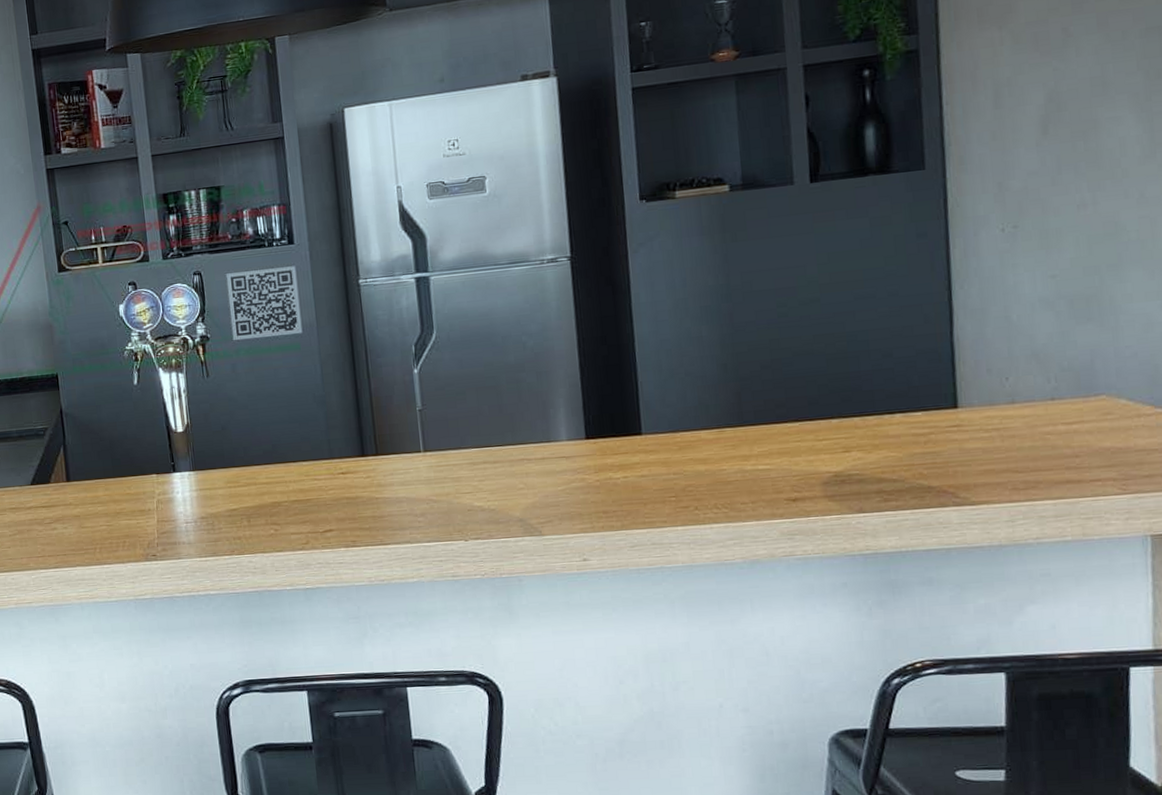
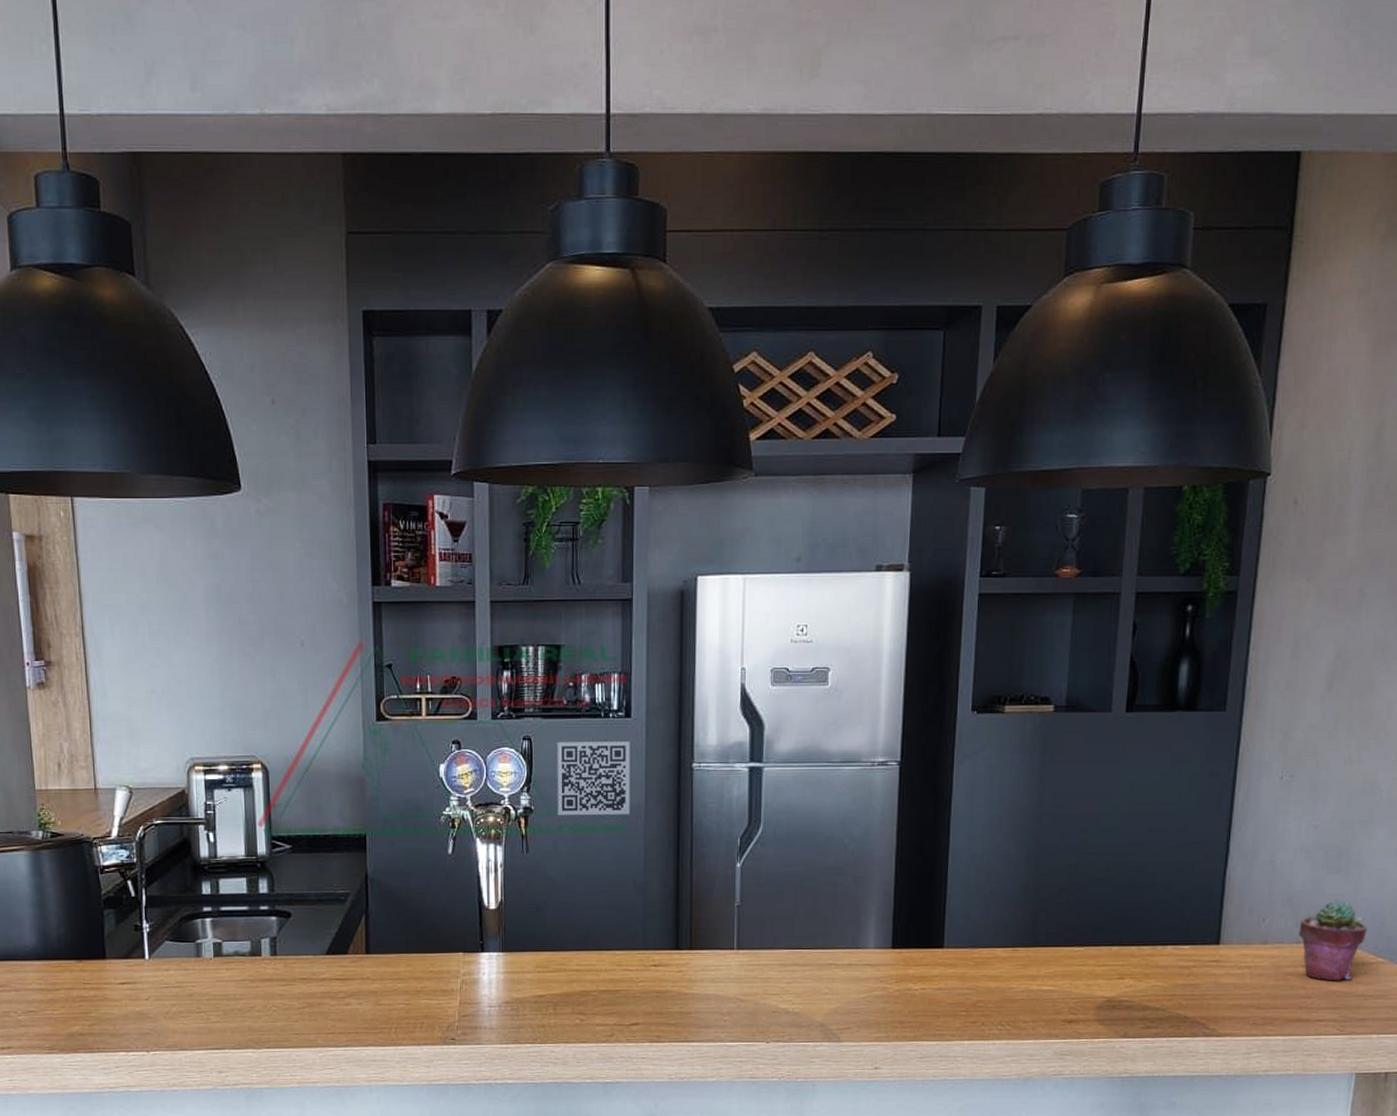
potted succulent: none [1051,351,1137,437] -> present [1298,901,1367,981]

